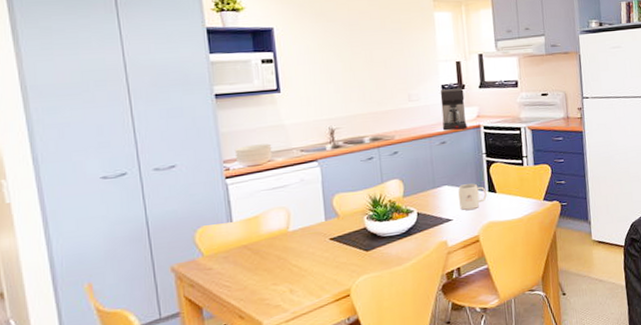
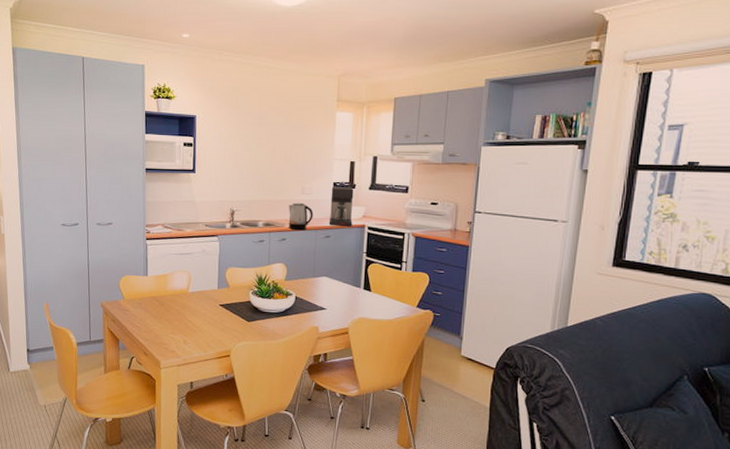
bowl: present [234,143,273,168] -> none [155,215,184,234]
kettle: none [395,110,425,141] -> present [288,202,314,230]
mug: present [458,183,487,211] -> none [335,278,362,304]

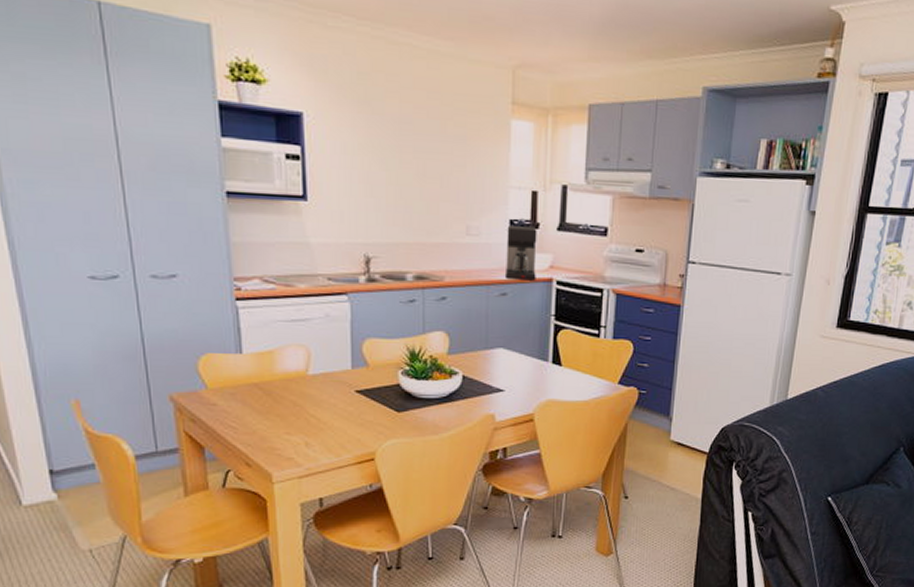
kettle: present [288,202,314,230] -> none [448,246,484,285]

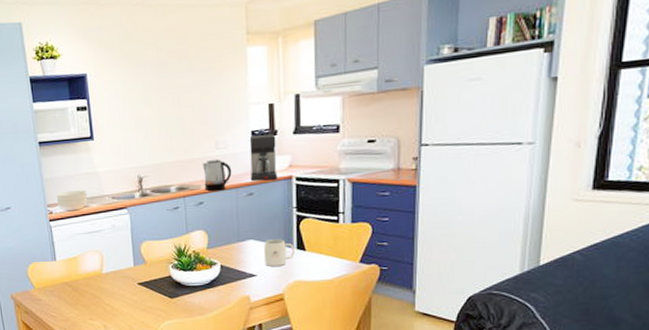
bowl: none [247,262,294,292] -> present [56,190,88,213]
kettle: none [448,246,484,285] -> present [202,159,232,191]
mug: none [515,350,550,383] -> present [264,239,295,267]

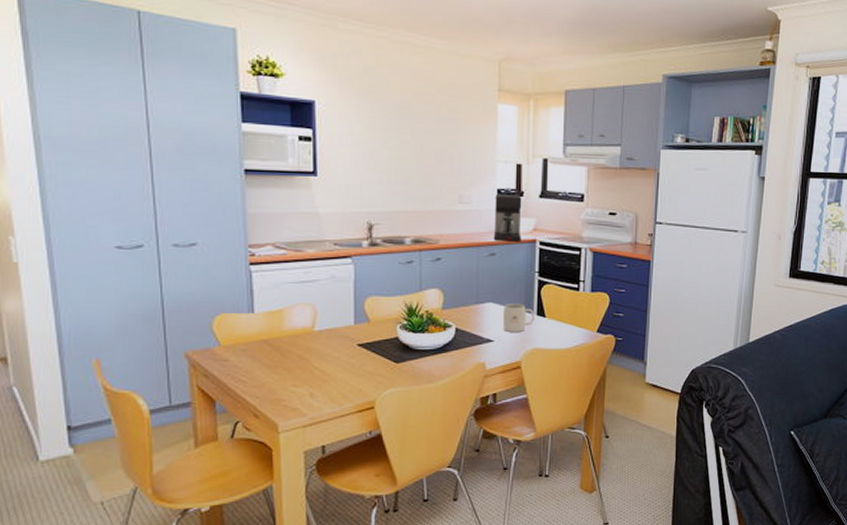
bowl: present [56,190,88,213] -> none [261,231,303,257]
kettle: present [202,159,232,191] -> none [442,213,474,246]

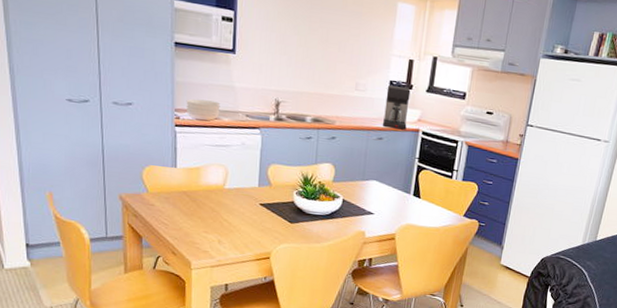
bowl: none [261,231,303,257] -> present [186,98,221,122]
mug: present [503,304,535,333] -> none [383,183,411,209]

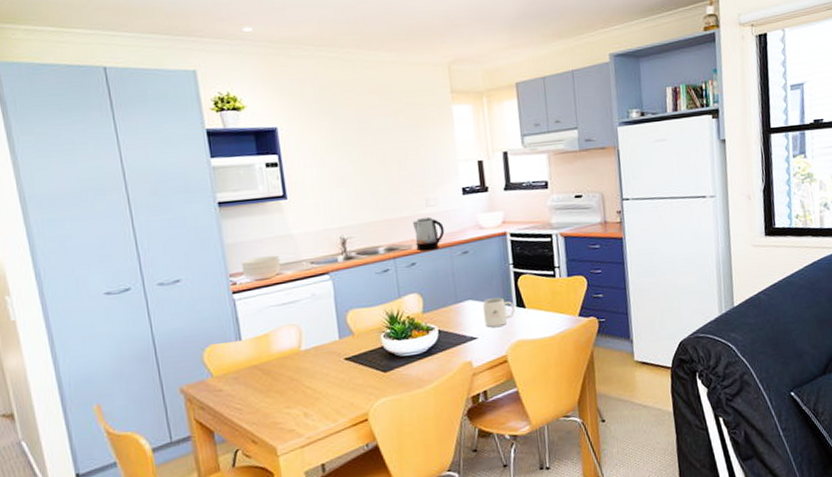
kettle: none [339,98,367,129] -> present [412,216,445,251]
coffee maker: present [383,85,411,130] -> none [460,191,492,239]
mug: none [383,183,411,209] -> present [483,297,515,328]

